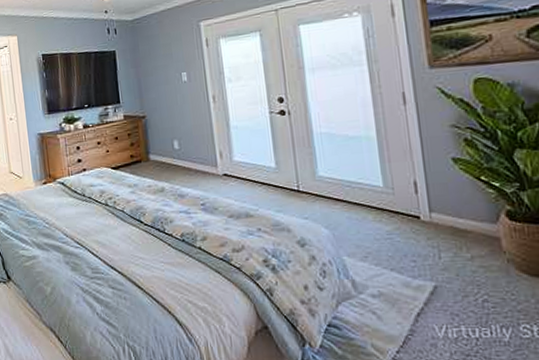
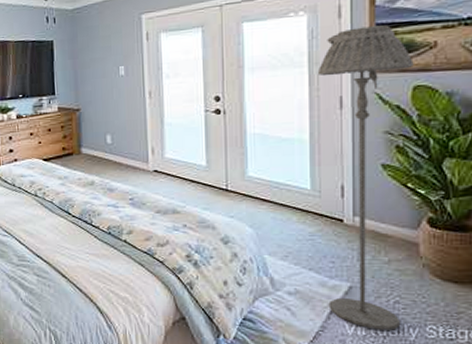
floor lamp: none [377,21,493,331] -> present [317,25,414,330]

